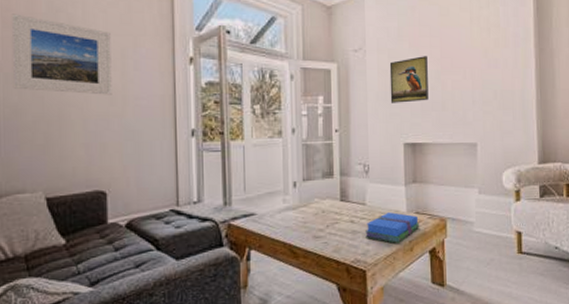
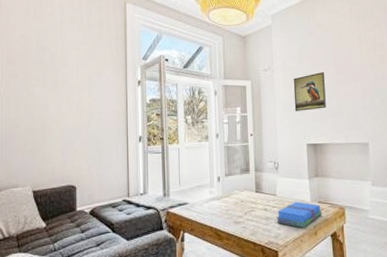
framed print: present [11,14,112,95] -> none [12,53,81,112]

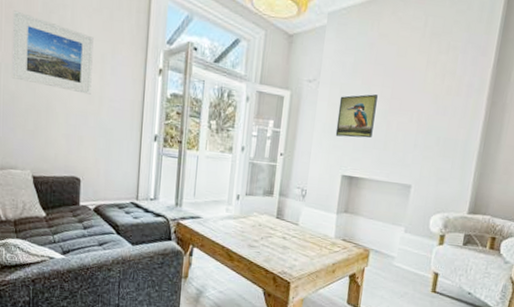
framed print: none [12,53,81,112] -> present [11,10,94,95]
books: present [277,202,323,228] -> none [294,235,345,264]

